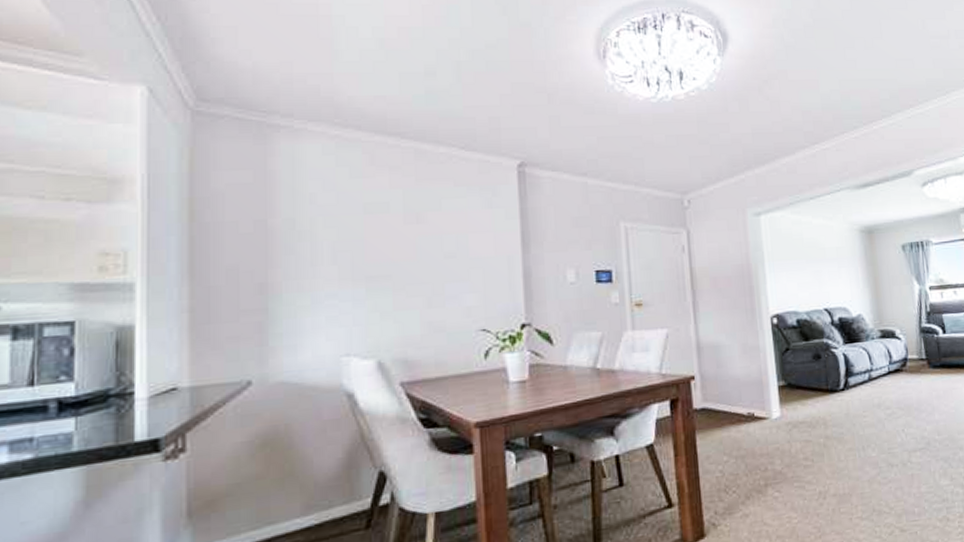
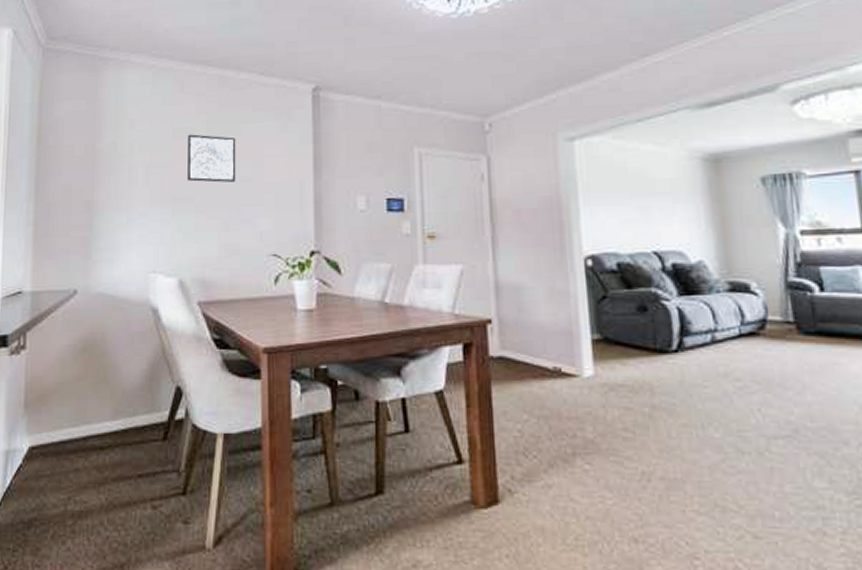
wall art: none [382,209,439,259] -> present [187,134,236,183]

